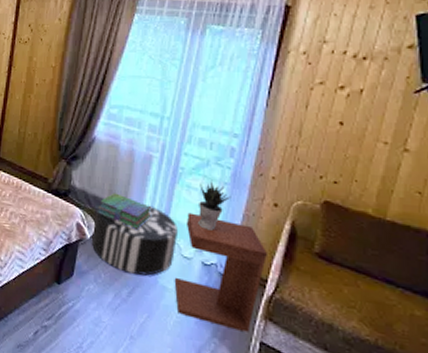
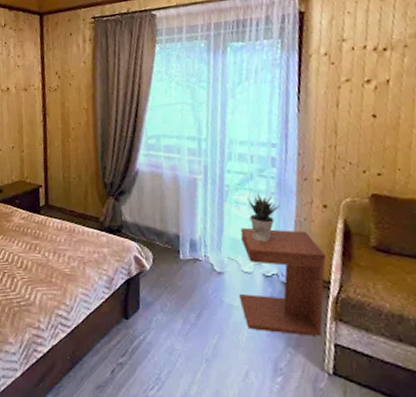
pouf: present [92,203,179,276] -> none [151,226,235,297]
stack of books: present [96,193,151,229] -> none [151,220,205,253]

